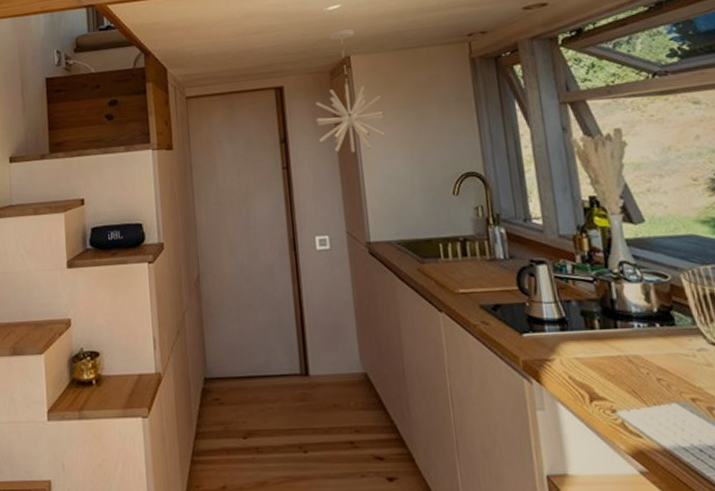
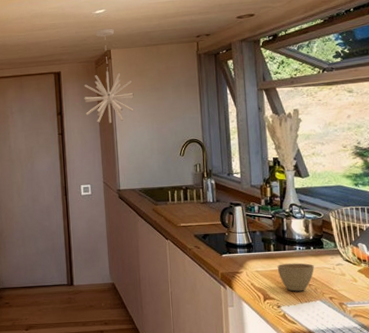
cup: none [606,346,664,389] -> present [277,263,314,292]

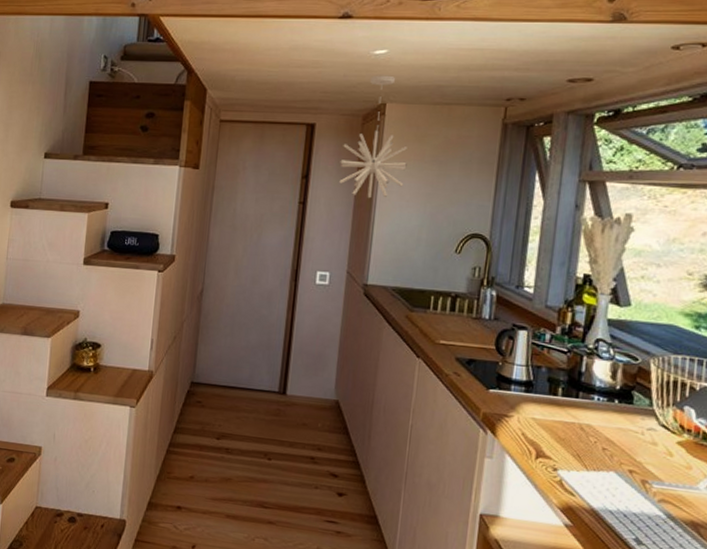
cup: present [277,263,314,292] -> none [562,414,615,455]

